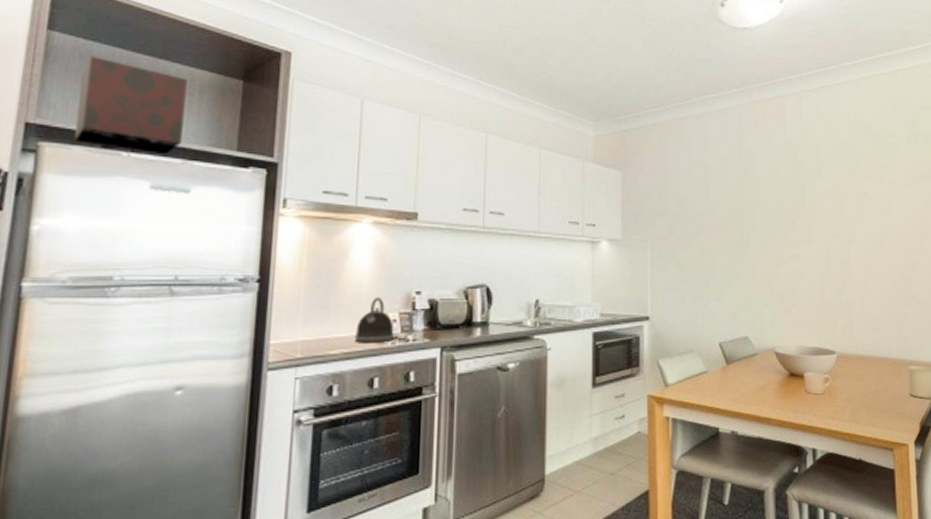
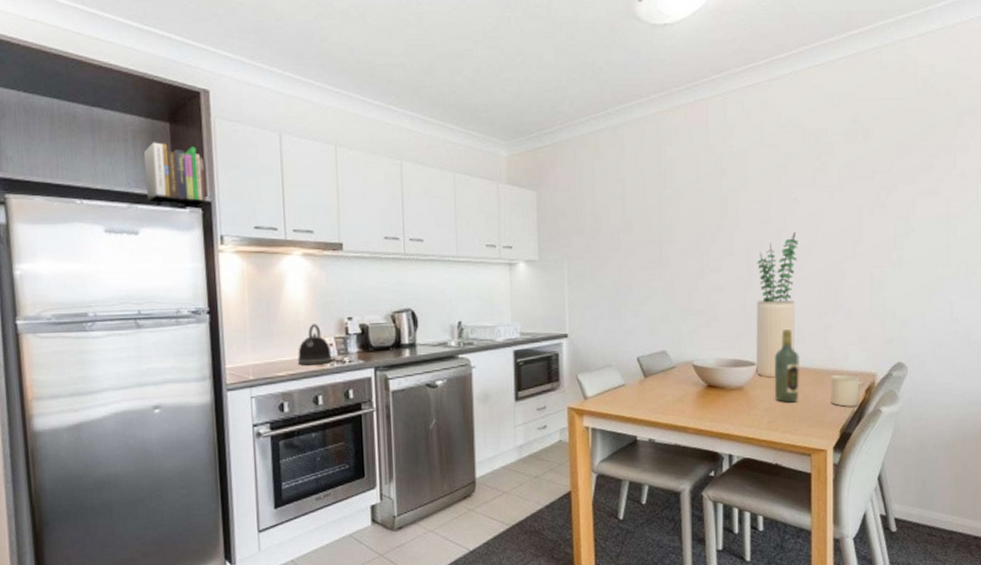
decorative box: present [74,56,187,155] -> none [29,109,125,200]
books: none [205,98,276,167] -> present [143,142,207,207]
mug: present [804,372,832,395] -> none [722,383,751,405]
vase: none [834,223,873,367] -> present [756,231,798,378]
wine bottle: none [853,318,879,394] -> present [774,329,801,403]

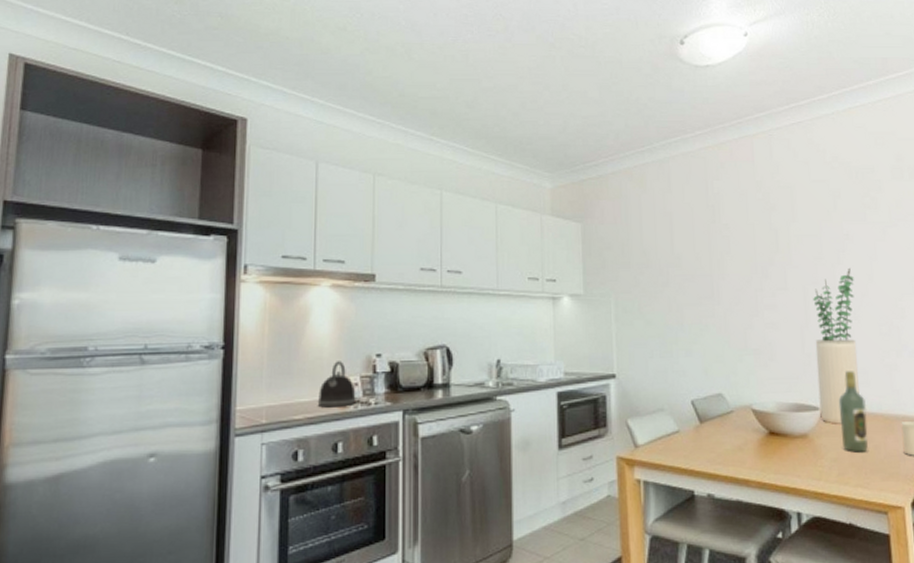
books: present [143,142,207,207] -> none [168,168,235,234]

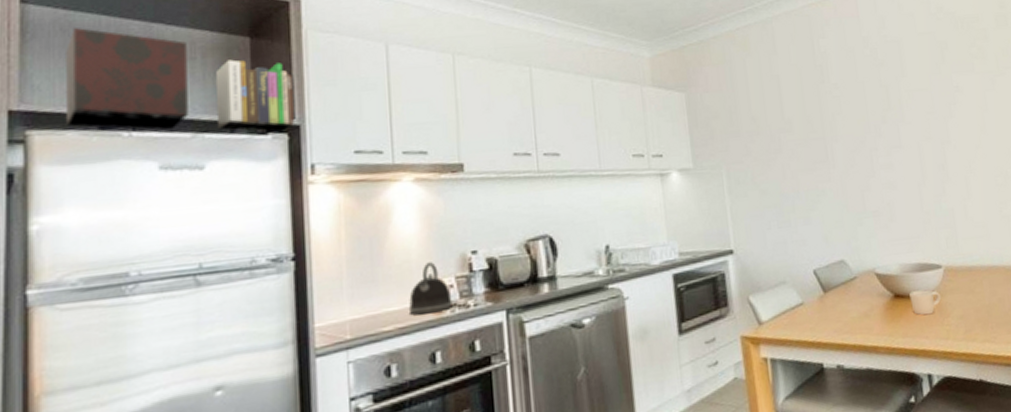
decorative box: none [48,134,150,227] -> present [66,28,189,131]
books: none [168,168,235,234] -> present [215,59,294,133]
mug: none [784,430,817,455] -> present [909,290,942,316]
vase: present [813,267,859,424] -> none [928,120,980,281]
wine bottle: present [838,371,869,452] -> none [960,225,993,308]

